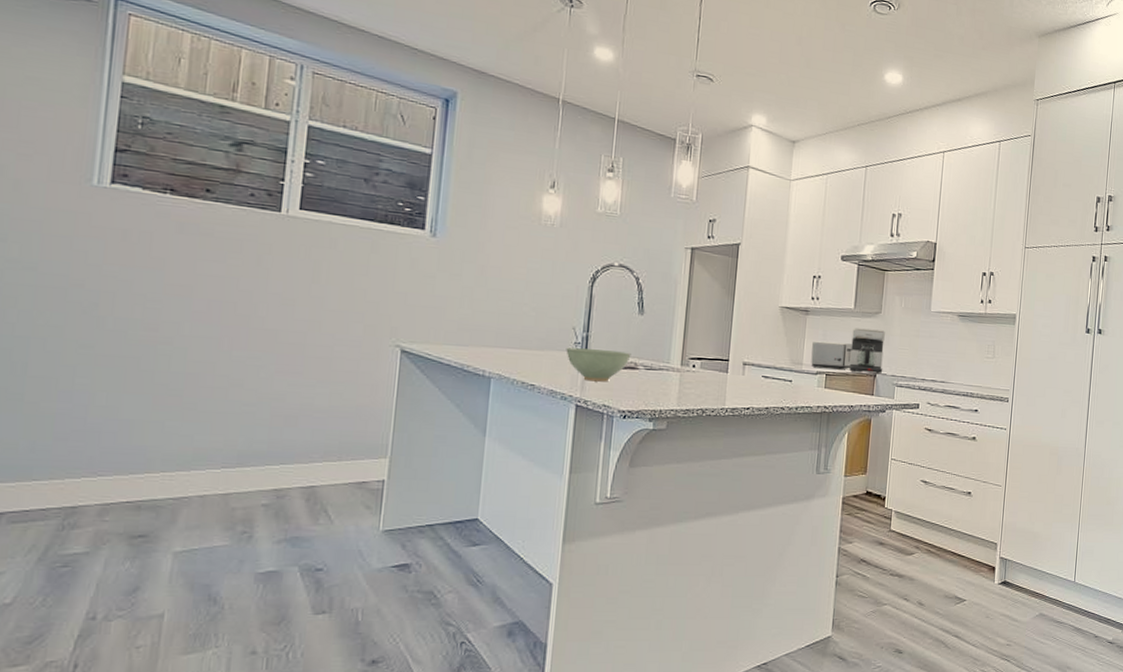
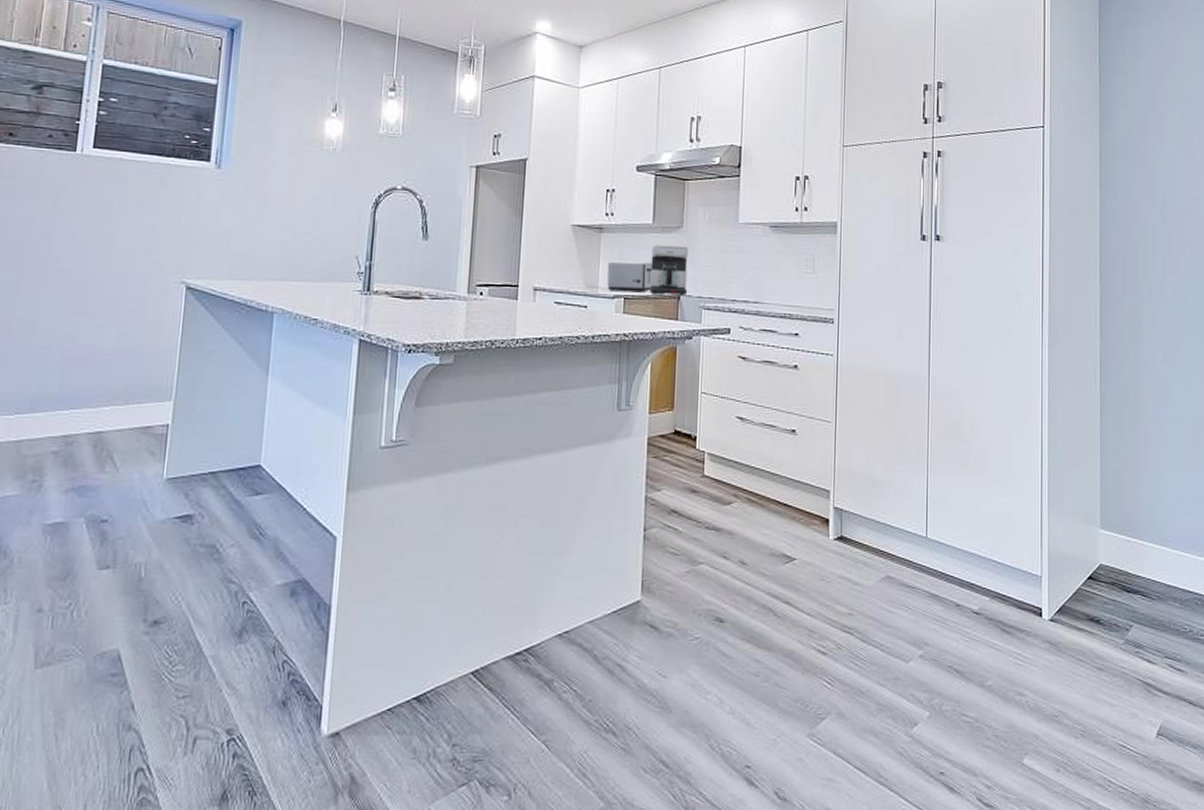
bowl: present [566,347,631,382] -> none [349,278,416,314]

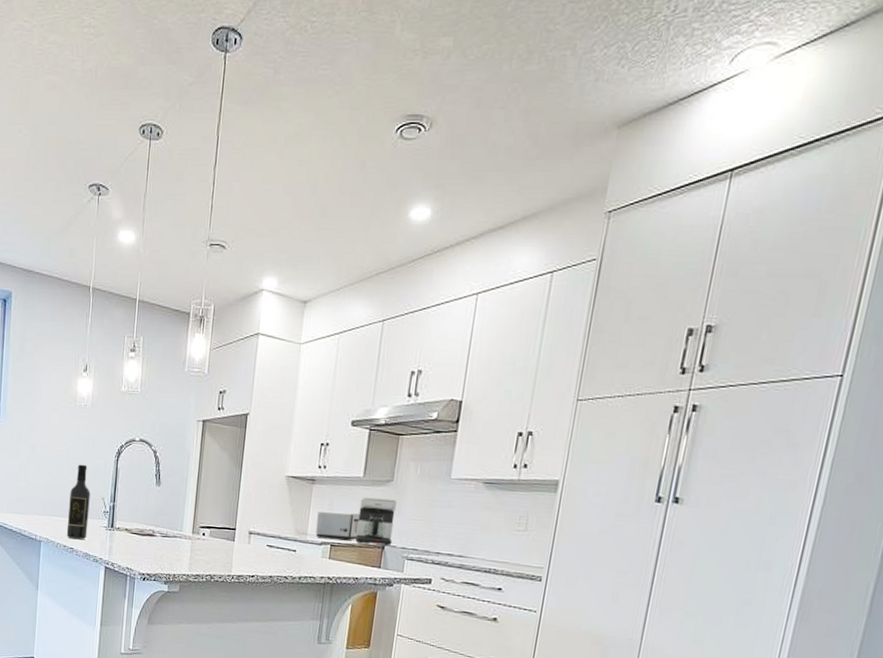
wine bottle: none [308,217,340,309] -> present [66,464,90,540]

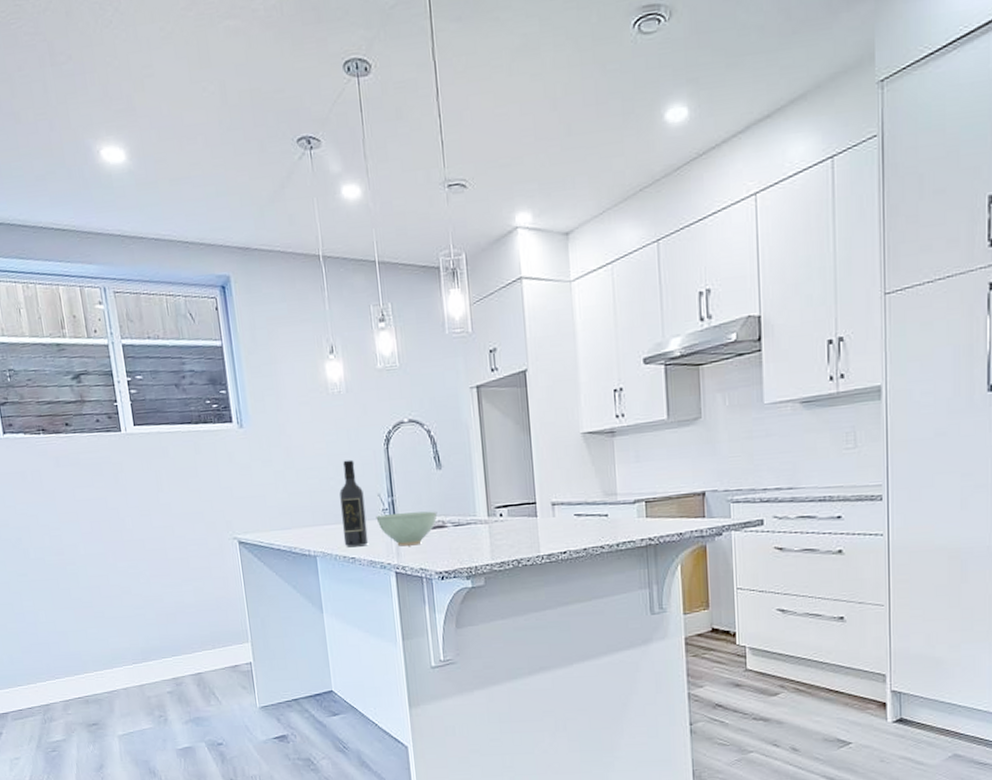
bowl: none [97,516,150,548] -> present [376,511,438,547]
toaster: present [315,511,360,541] -> none [625,460,673,496]
coffee maker: present [355,497,397,546] -> none [669,438,713,493]

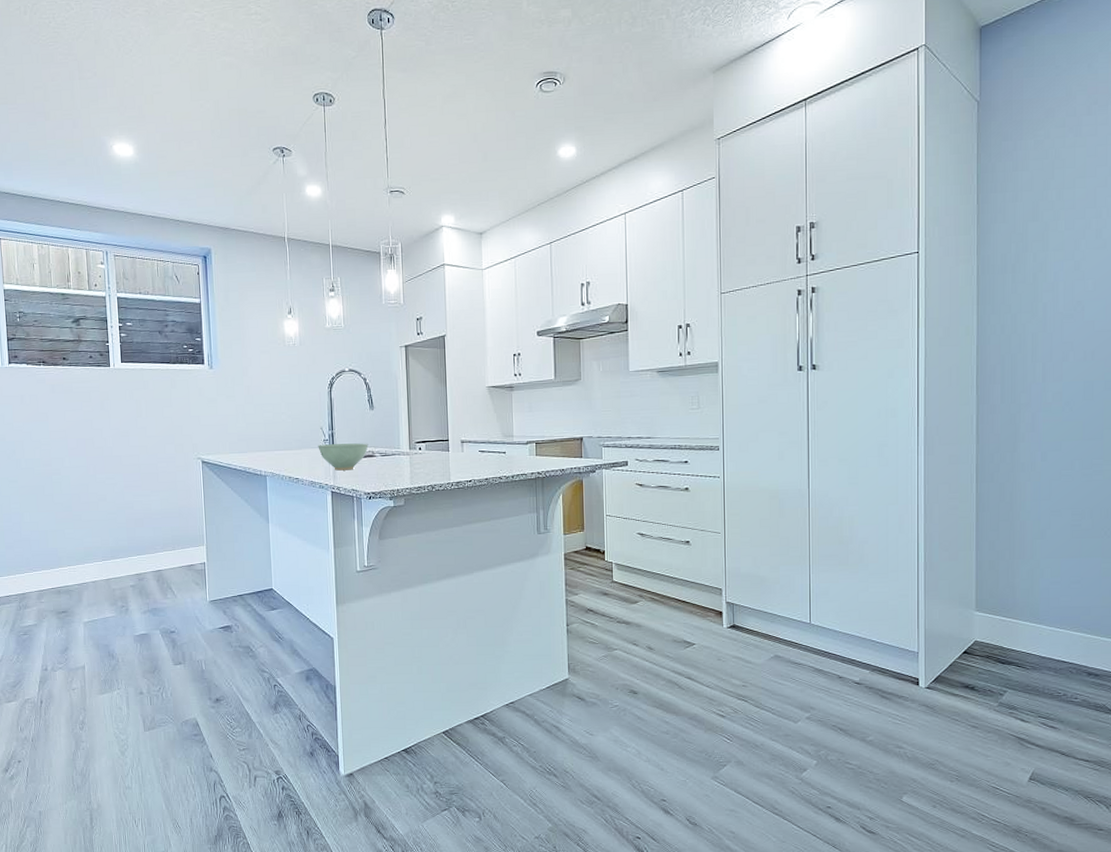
wine bottle: present [339,459,369,548] -> none [288,399,311,470]

